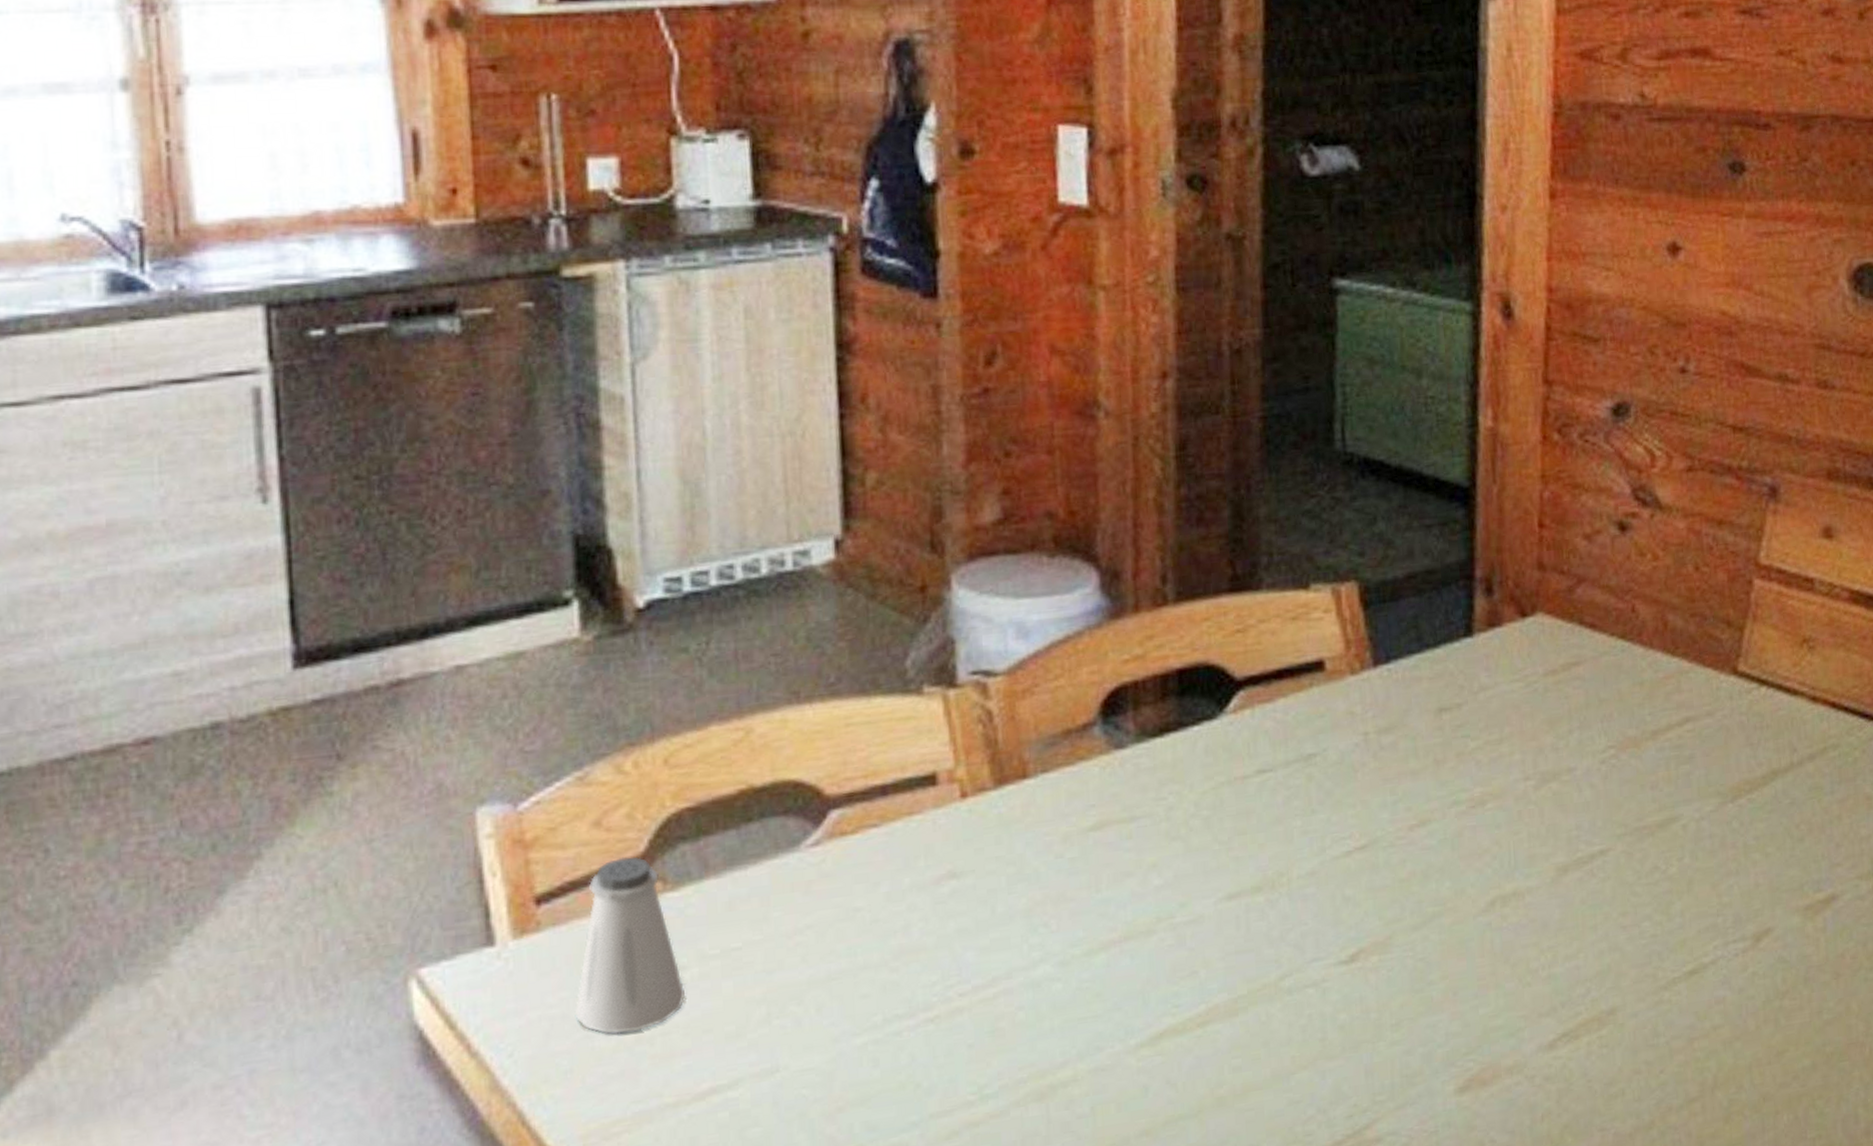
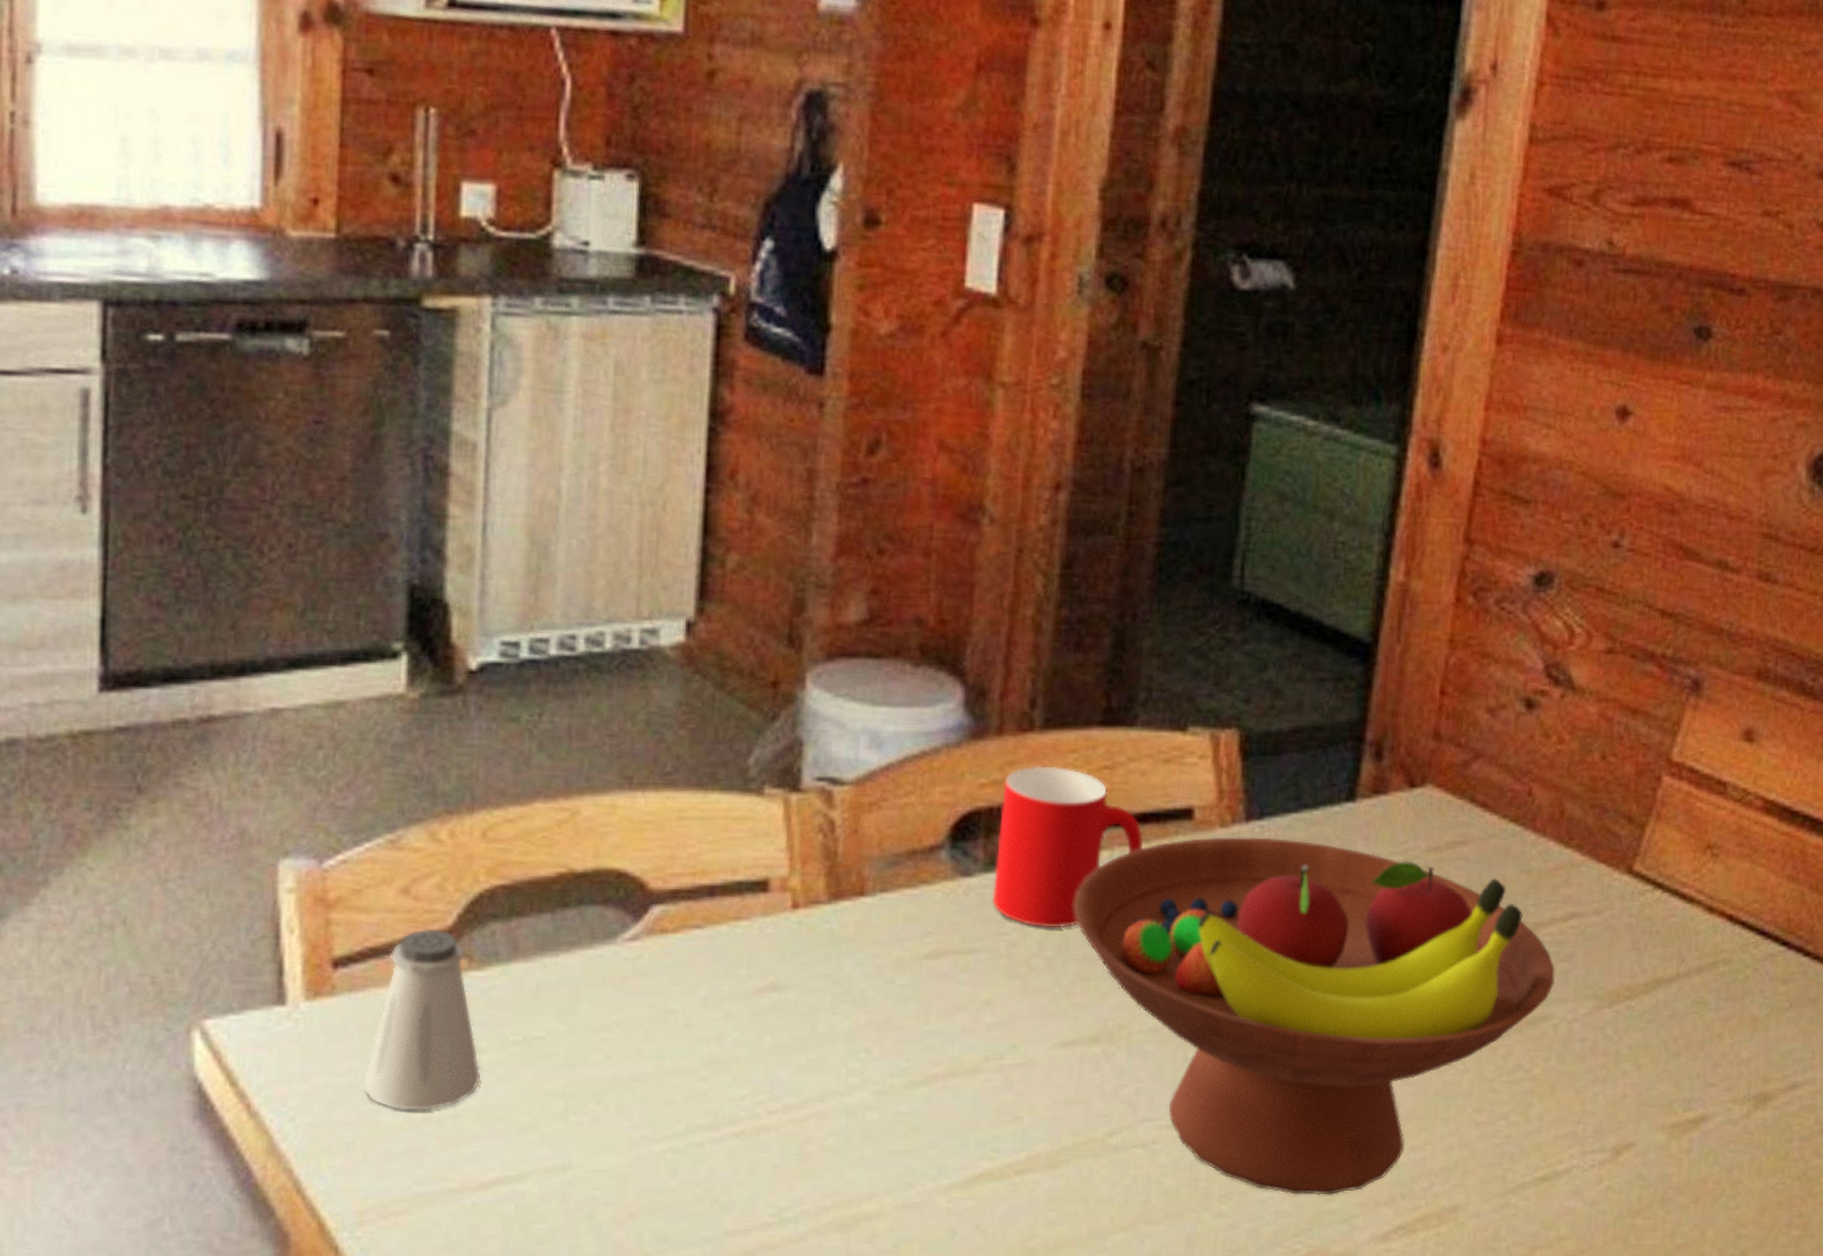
cup: none [1145,635,1281,790] -> present [992,765,1144,929]
fruit bowl: none [1223,679,1679,1016] -> present [1073,837,1555,1196]

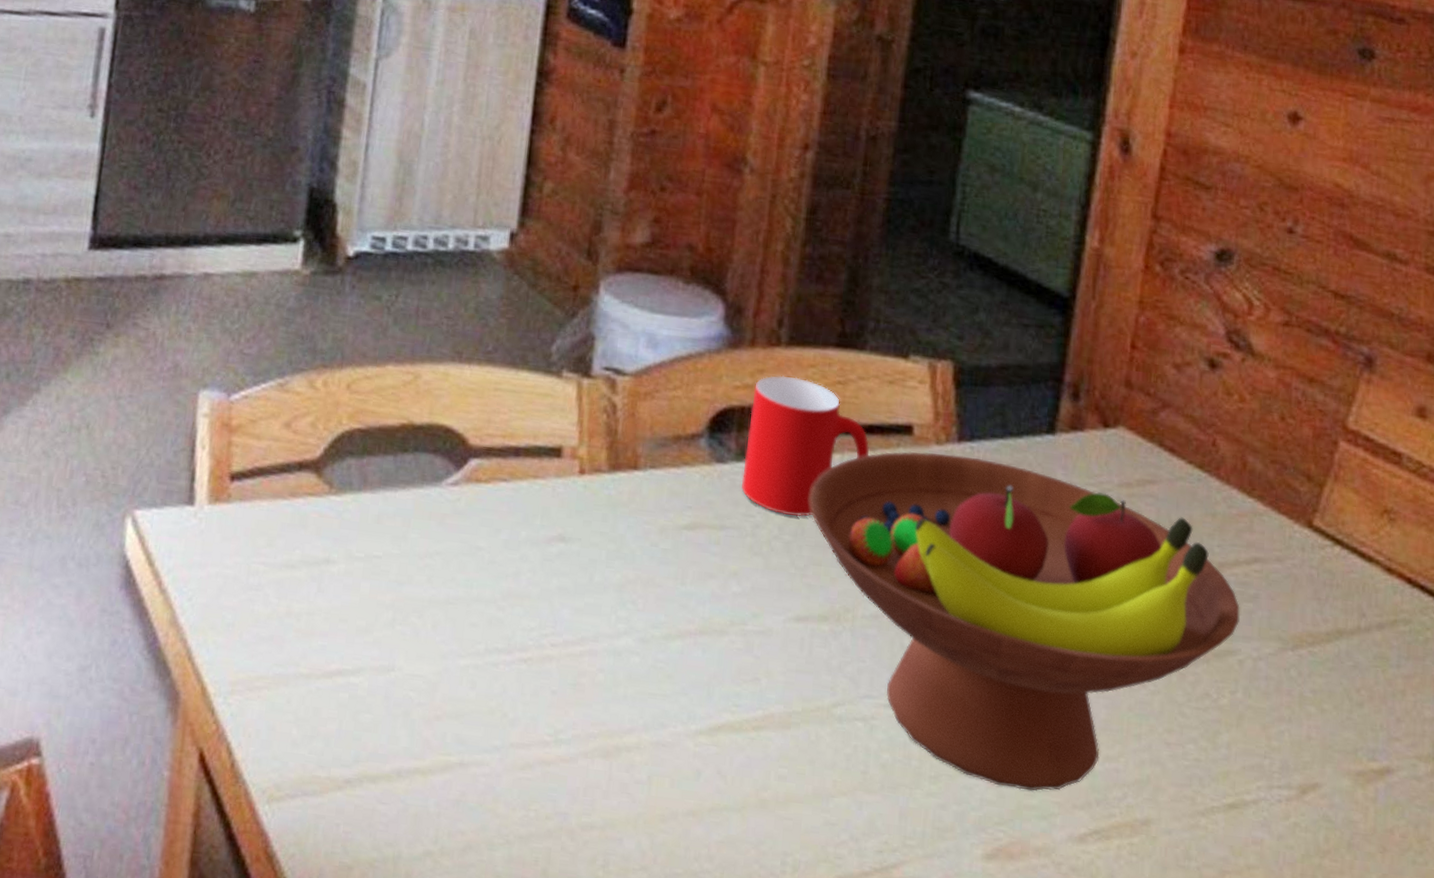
saltshaker: present [362,930,481,1111] -> none [243,457,332,606]

